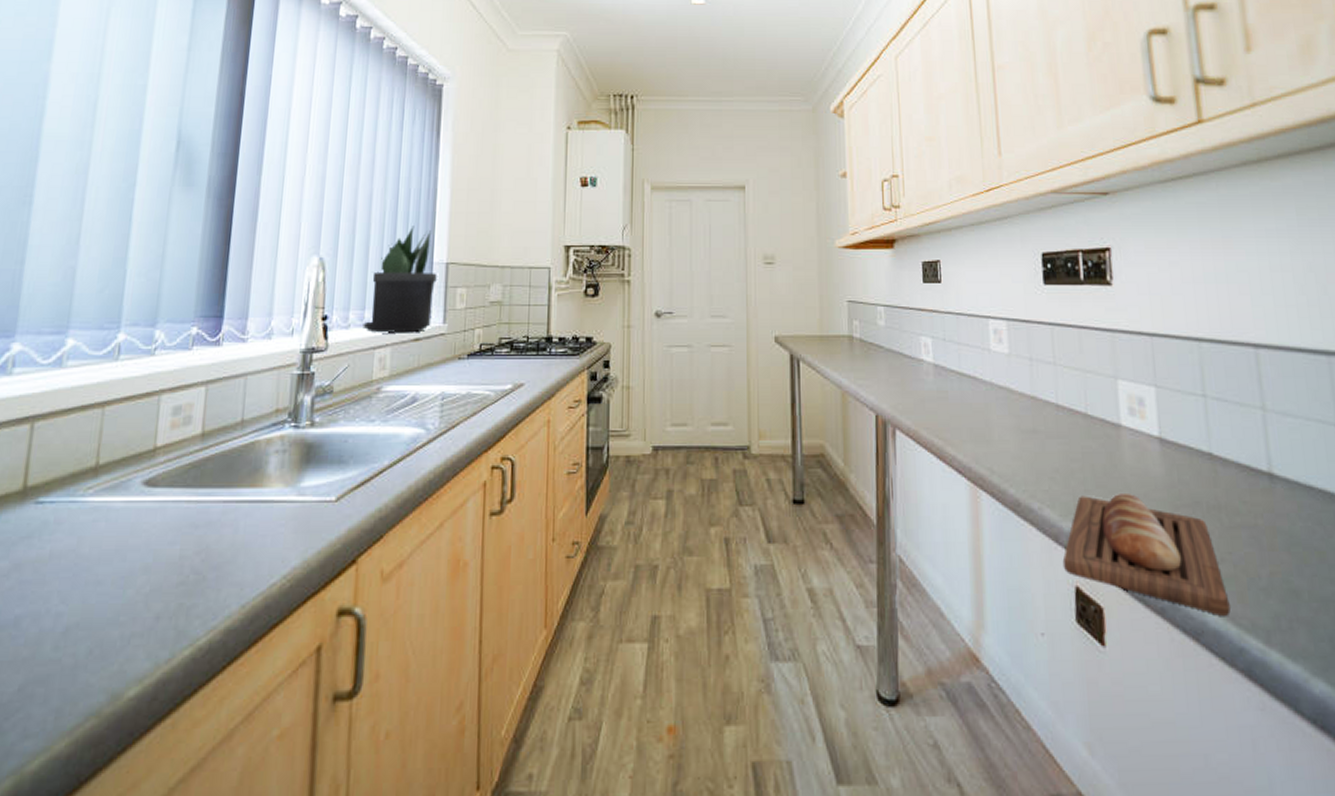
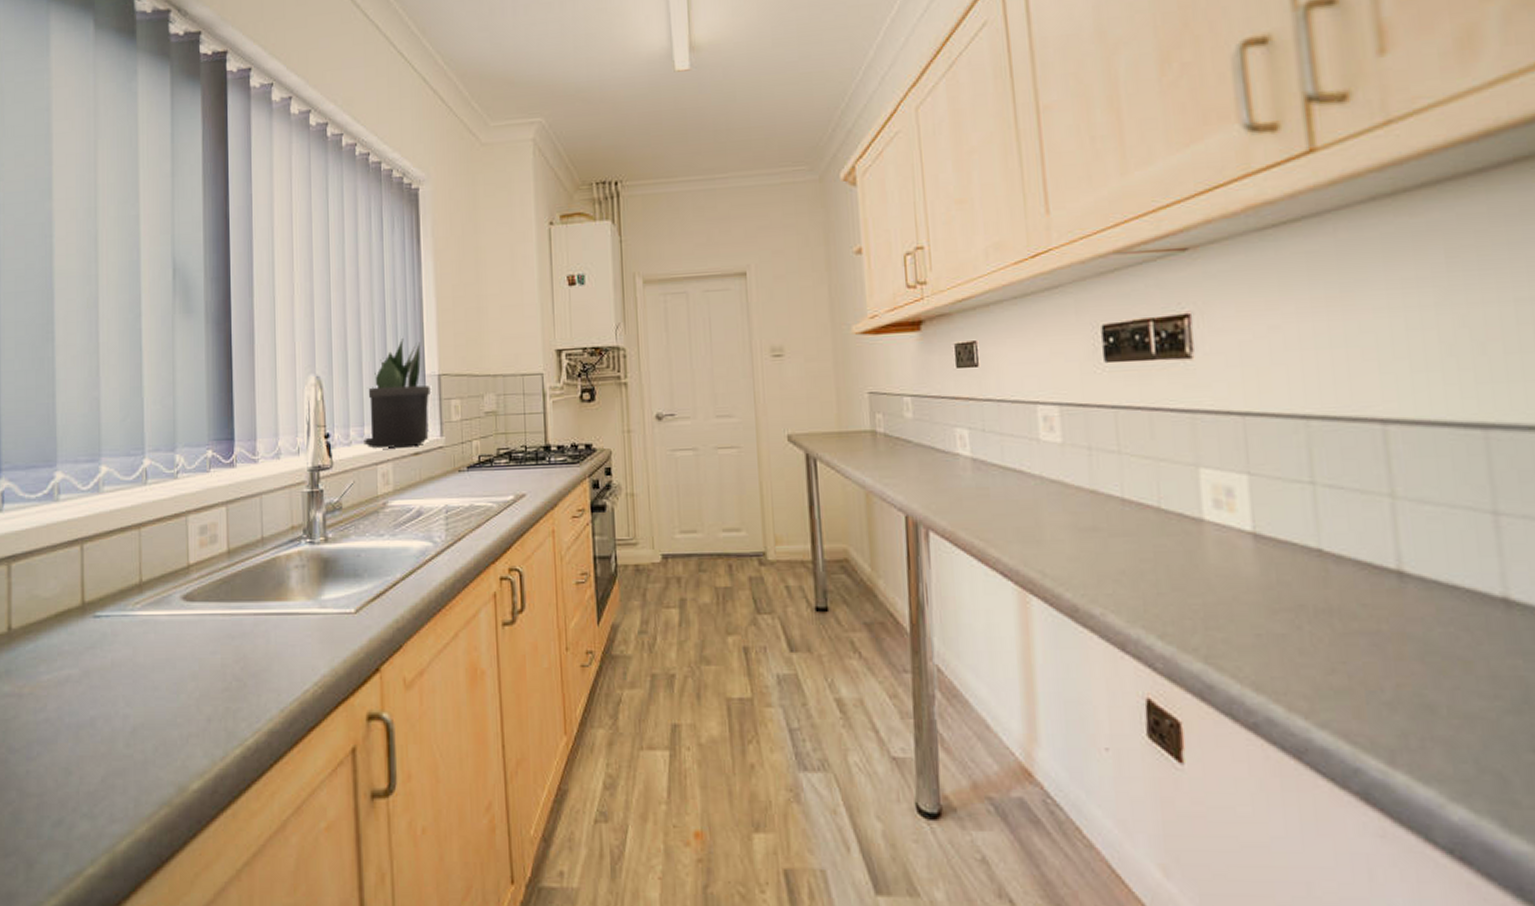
bread loaf: present [1062,494,1231,616] -> none [1130,597,1343,732]

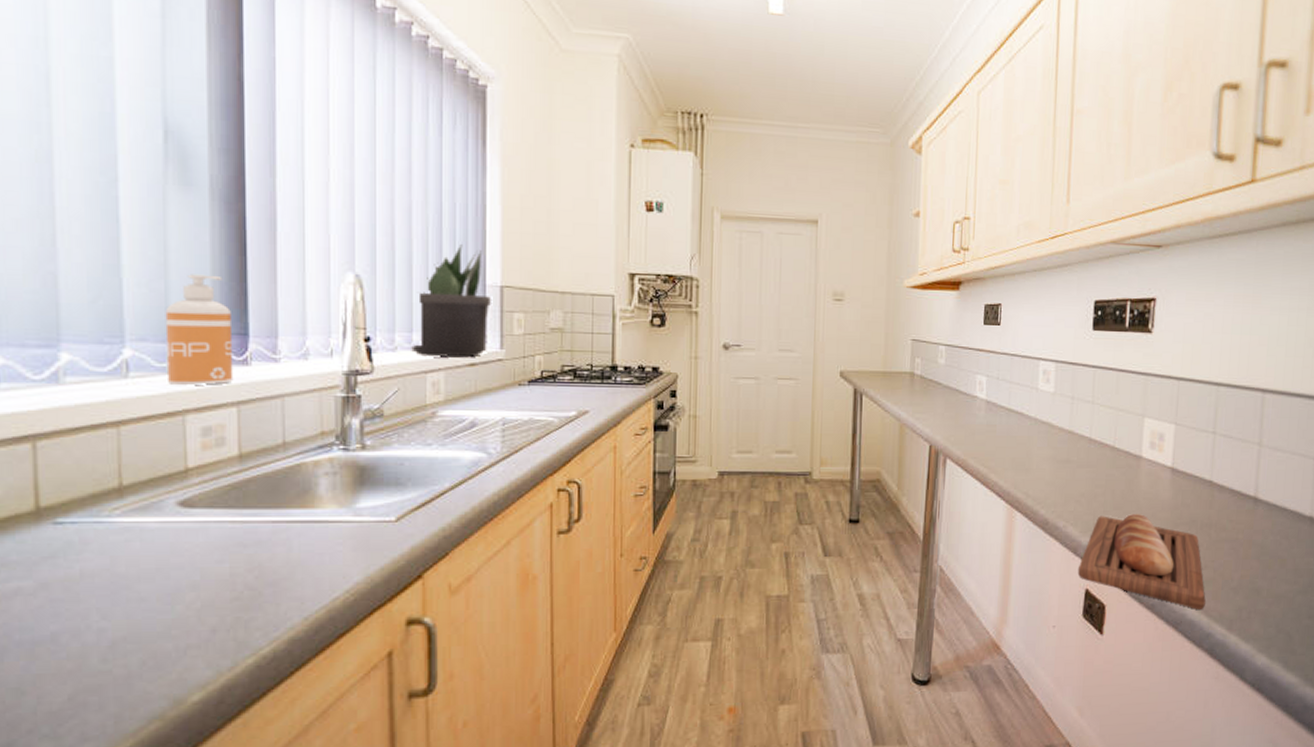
soap dispenser: none [173,388,223,490] -> present [165,274,234,386]
bread loaf: none [1130,597,1343,732] -> present [1077,514,1206,610]

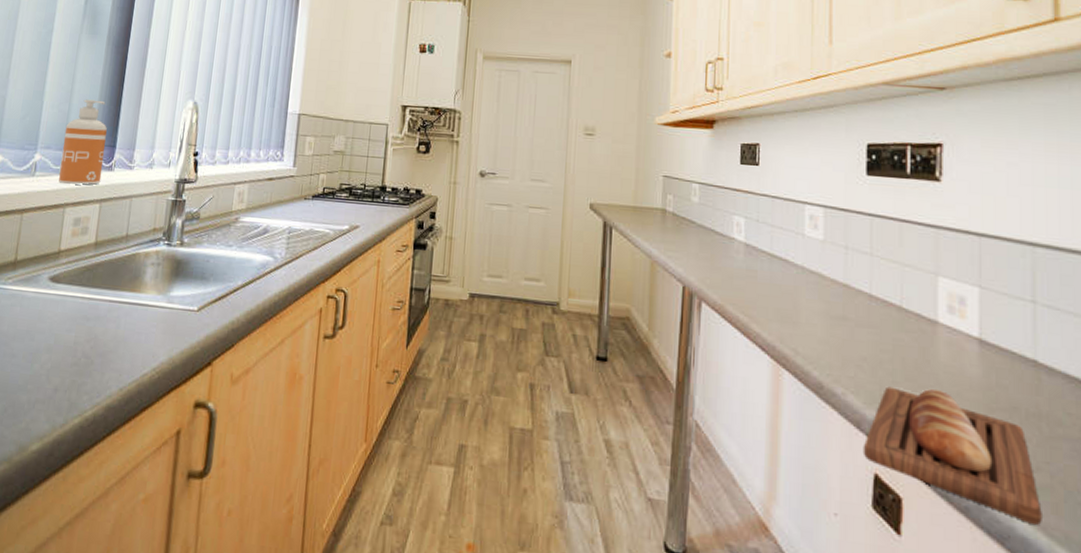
planter: present [411,244,491,358] -> none [226,79,290,173]

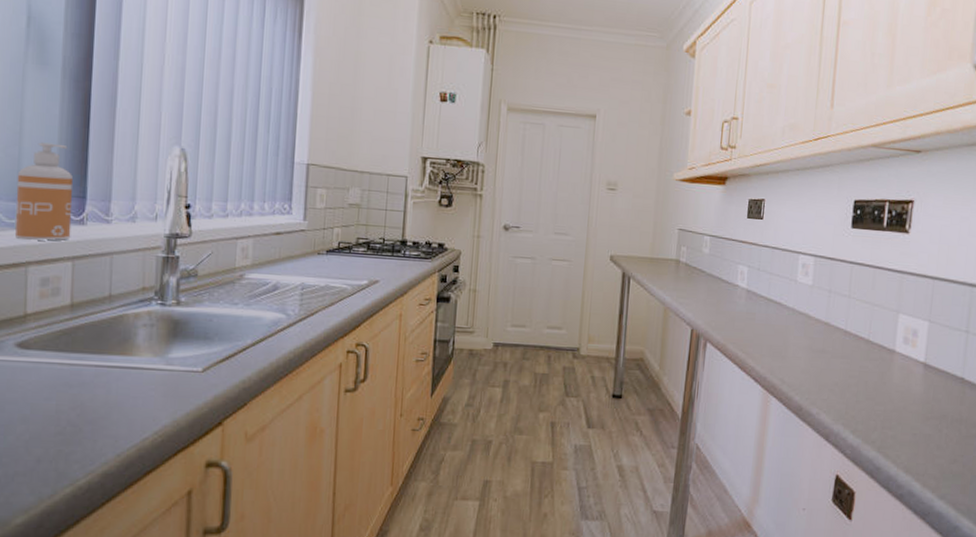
bread loaf: present [863,386,1042,525] -> none [828,405,954,502]

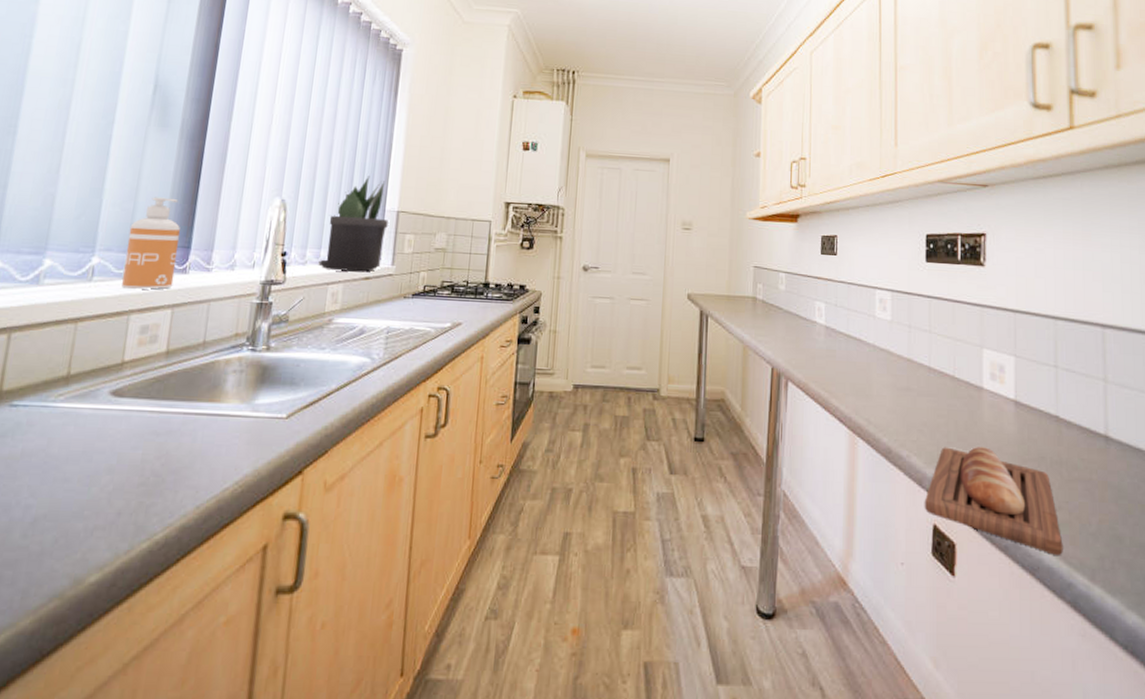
planter: none [225,125,298,227] -> present [318,176,389,272]
bread loaf: none [828,405,954,502] -> present [924,447,1063,555]

